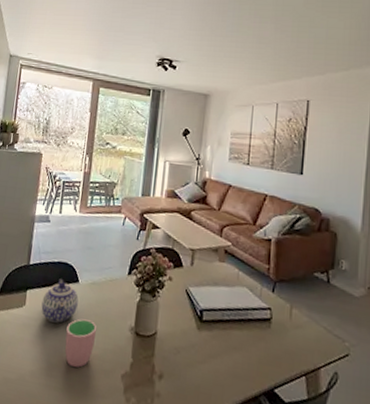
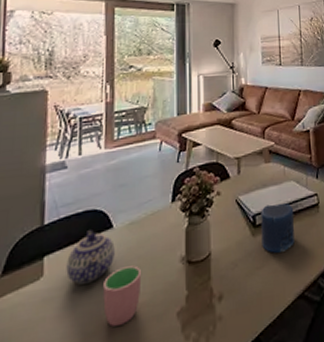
candle: none [206,303,244,356] -> present [260,203,295,253]

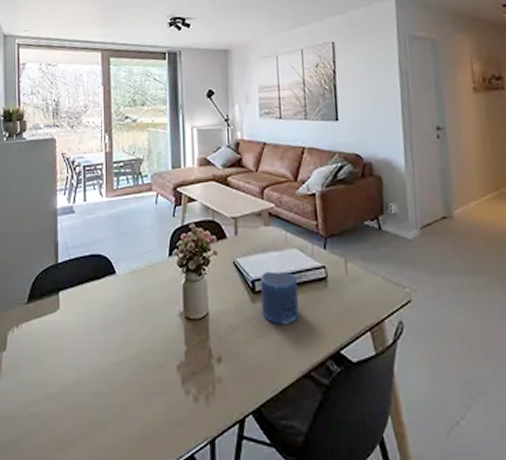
teapot: present [66,230,115,285] -> none [78,273,118,322]
cup: present [103,265,141,327] -> none [110,313,142,367]

